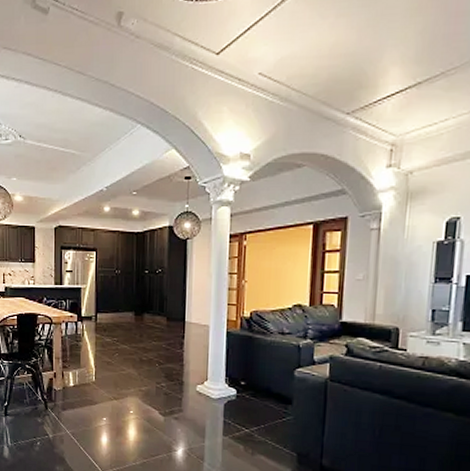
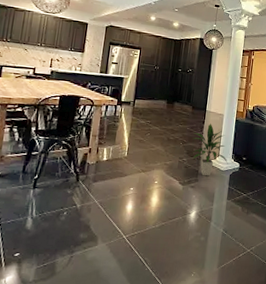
indoor plant: none [171,338,220,406] -> present [192,124,228,176]

